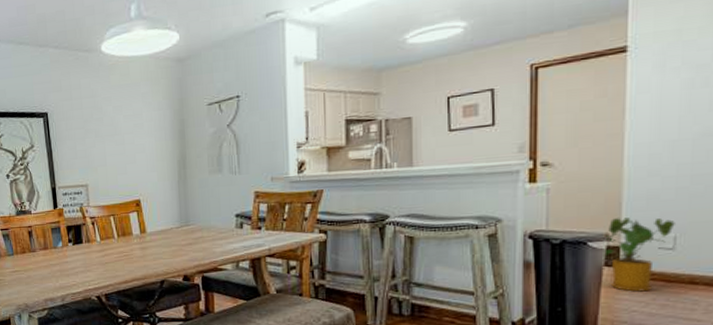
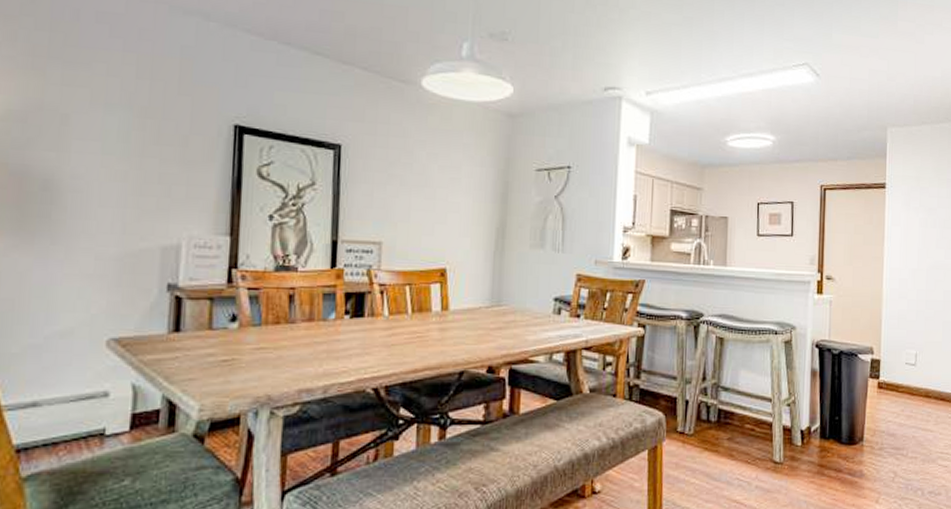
house plant: present [603,217,675,292] -> none [868,334,916,403]

